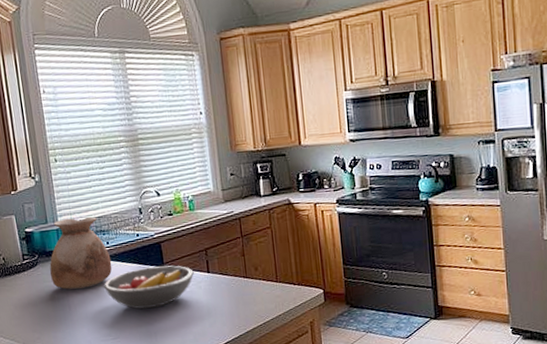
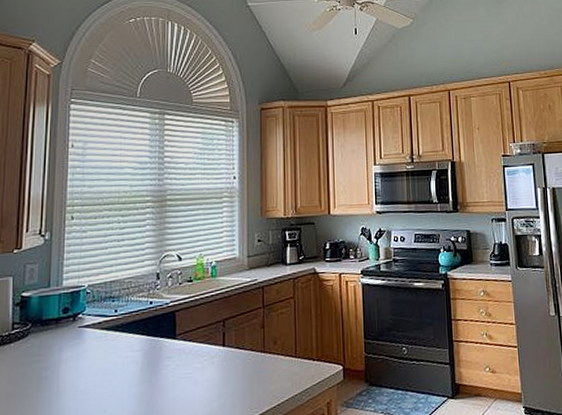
vase: present [49,216,112,290] -> none [41,280,117,365]
fruit bowl: present [103,265,194,309] -> none [102,338,208,389]

